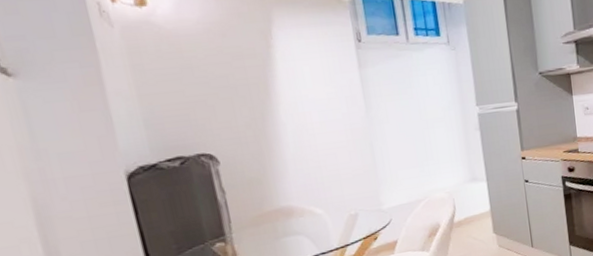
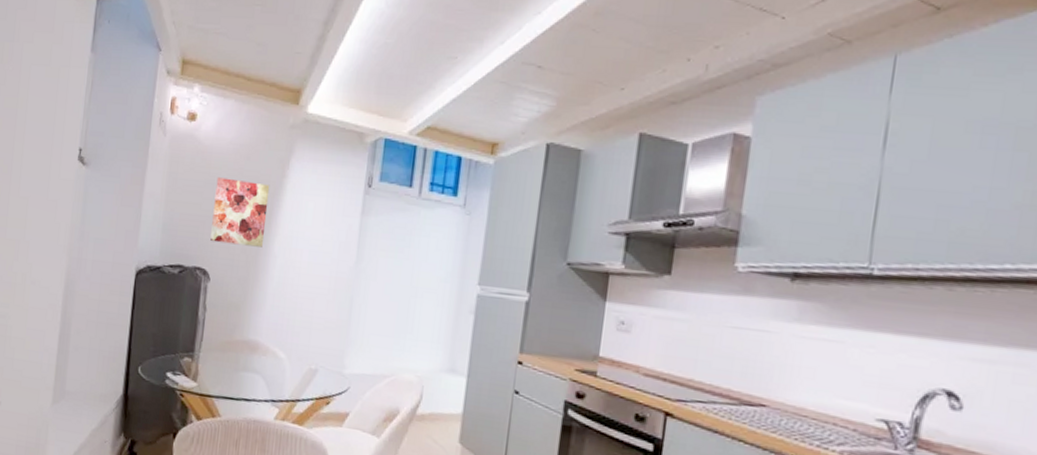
wall art: none [193,57,268,126] -> present [210,177,270,247]

